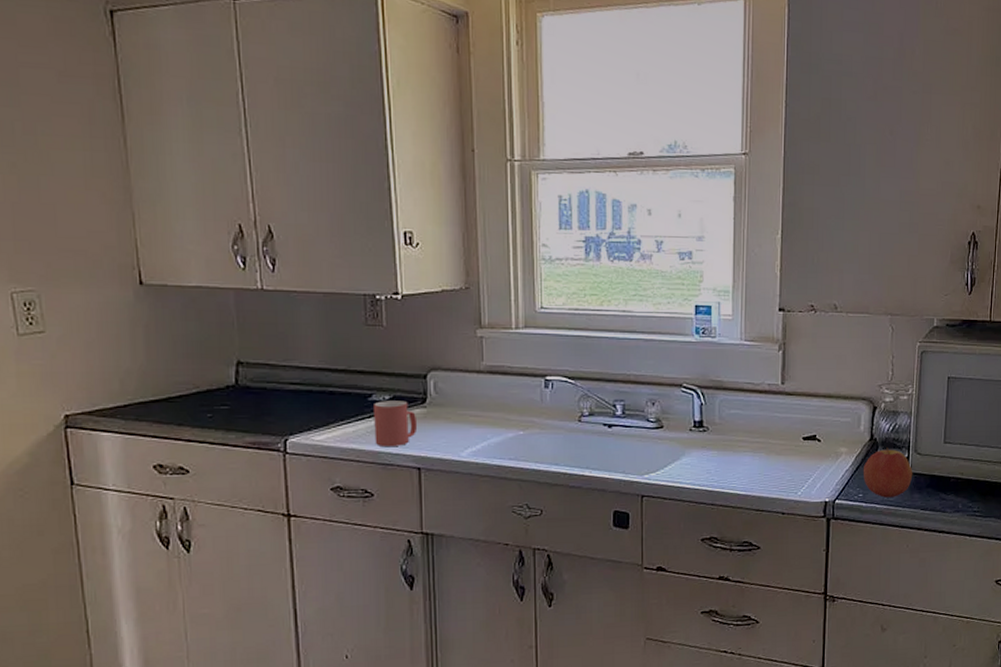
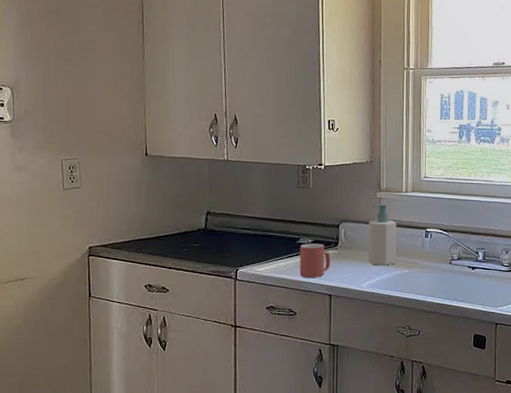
soap bottle: none [467,345,507,427] -> present [368,204,397,266]

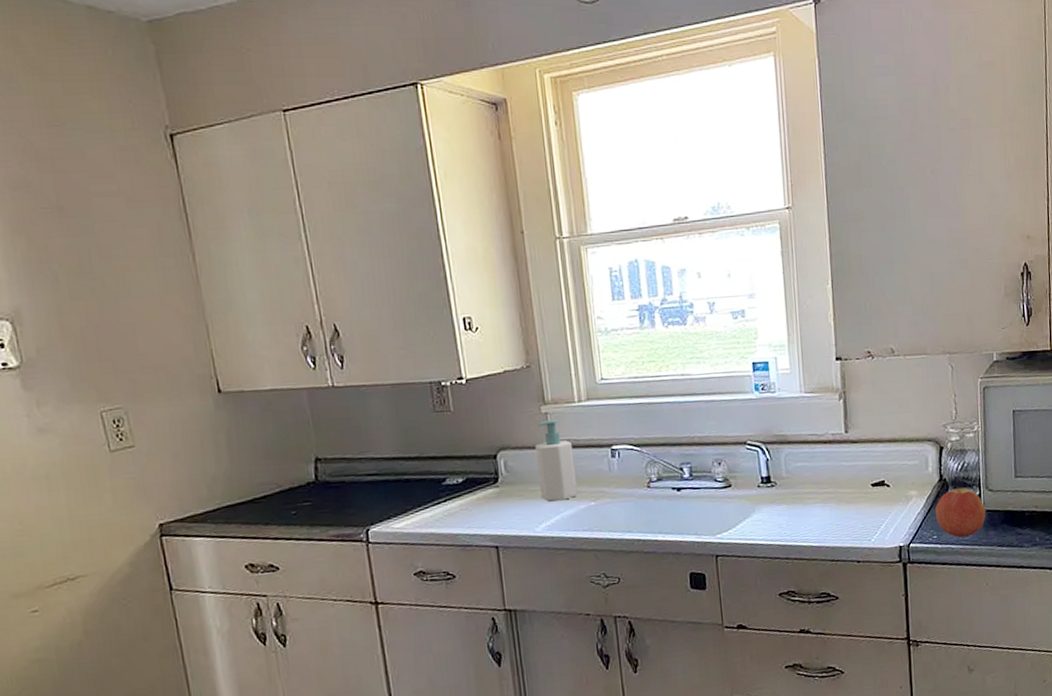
mug: present [299,243,331,278] -> none [448,482,492,529]

